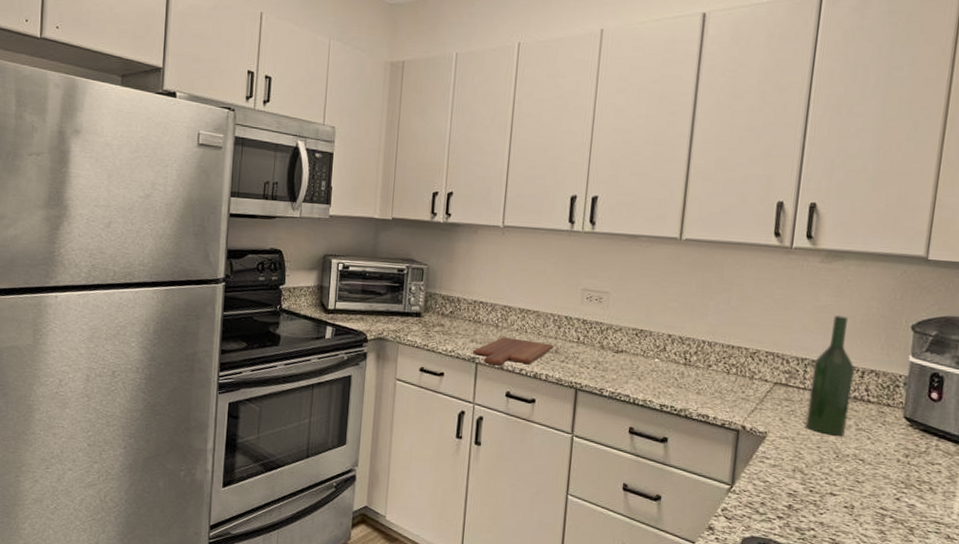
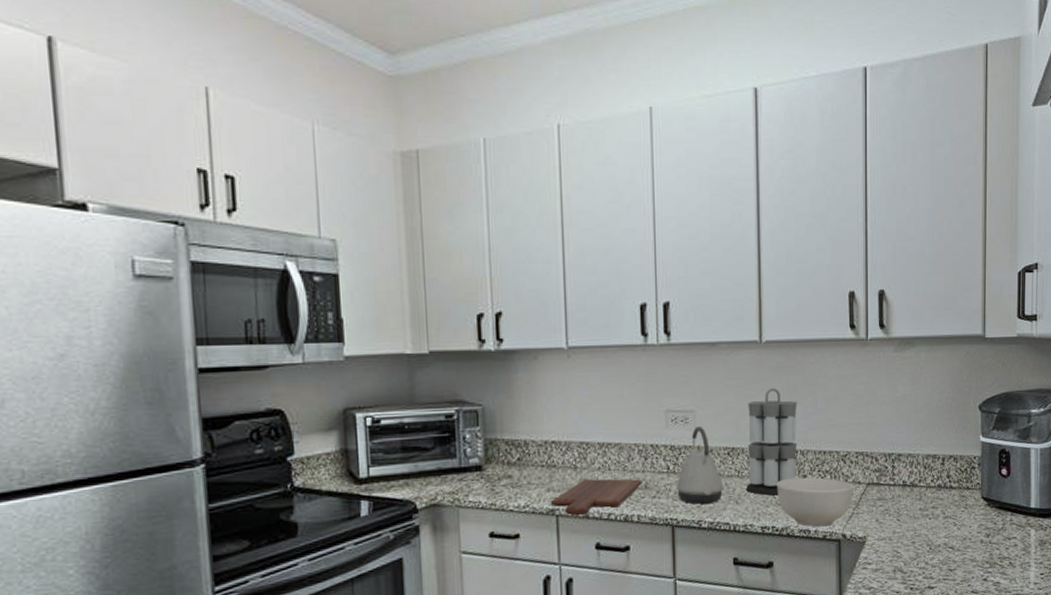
kettle: none [583,306,629,376] -> present [676,425,724,504]
spice rack: none [650,282,710,379] -> present [746,388,797,496]
bowl: none [679,365,760,415] -> present [776,477,854,527]
wine bottle: present [805,314,855,436] -> none [899,403,937,528]

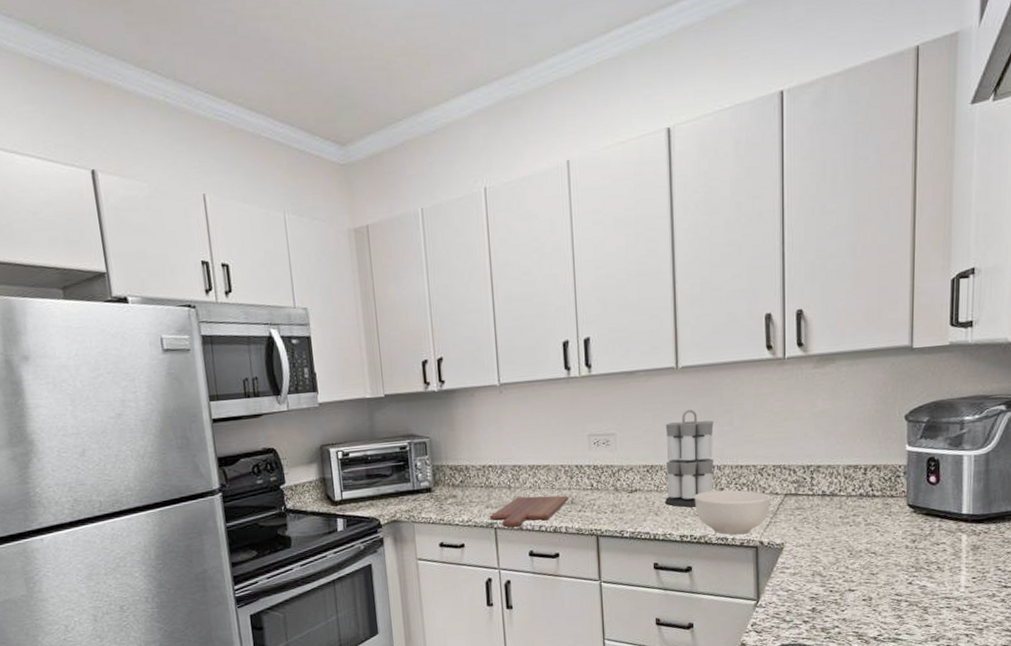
kettle: present [676,425,724,504] -> none [599,447,644,517]

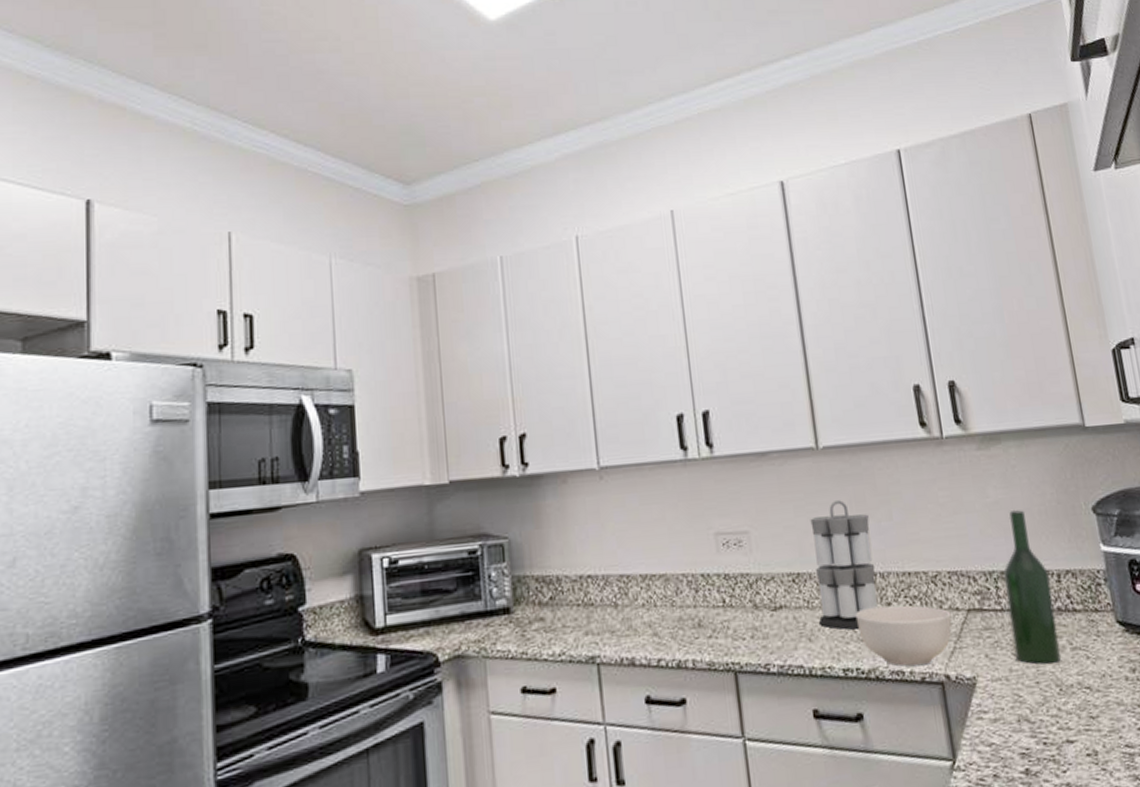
cutting board: present [489,495,569,528] -> none [589,615,695,663]
wine bottle: none [818,417,858,535] -> present [1003,509,1061,664]

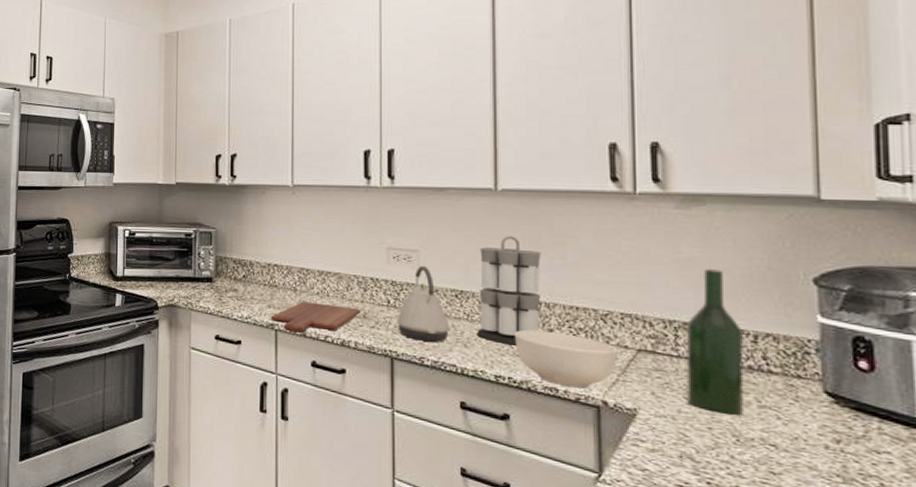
cutting board: none [589,615,695,663] -> present [270,301,361,333]
kettle: none [734,549,793,644] -> present [396,265,451,342]

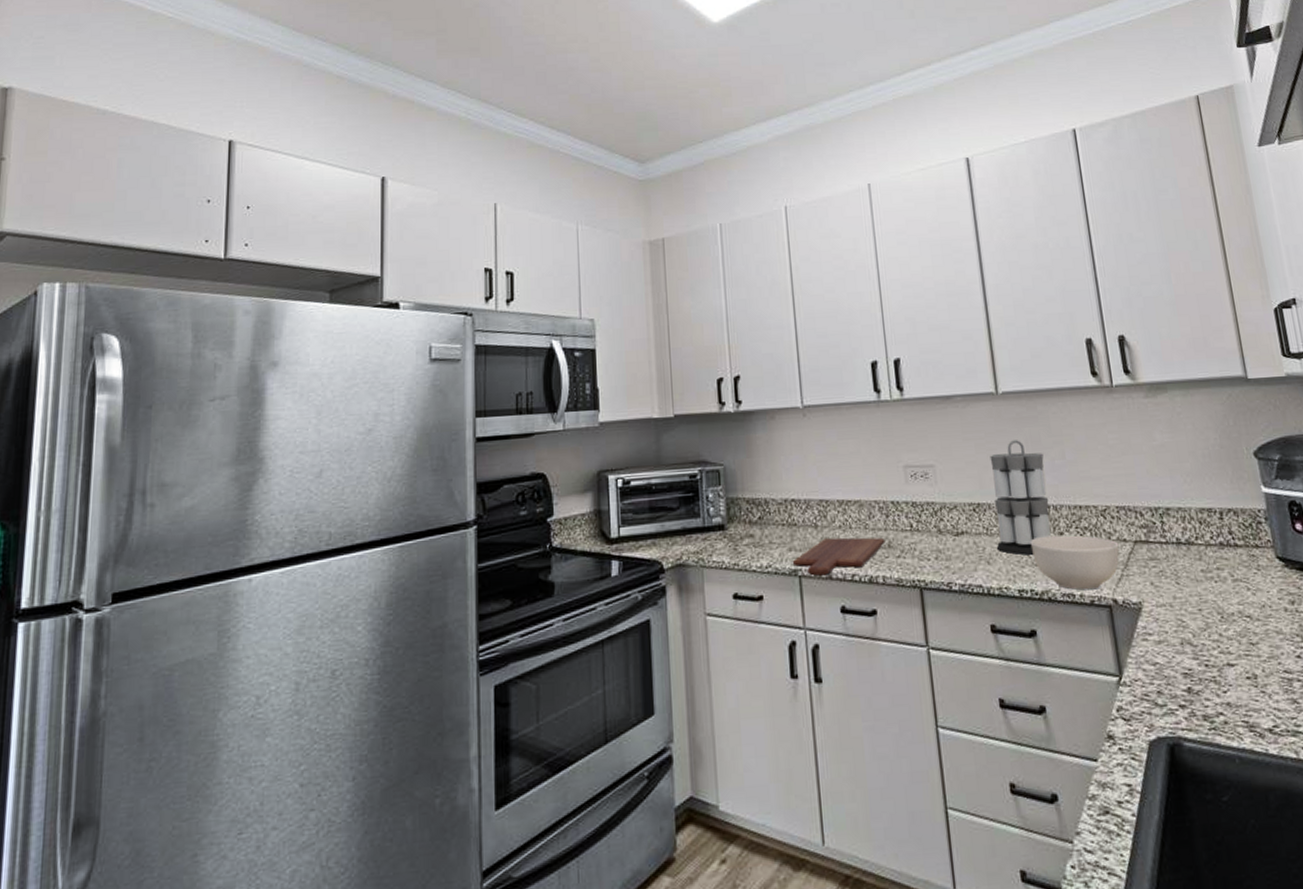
kettle: present [396,265,451,342] -> none [920,481,973,565]
wine bottle: present [685,268,745,415] -> none [1168,452,1223,593]

